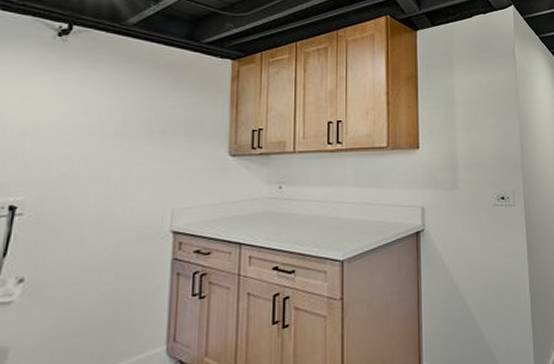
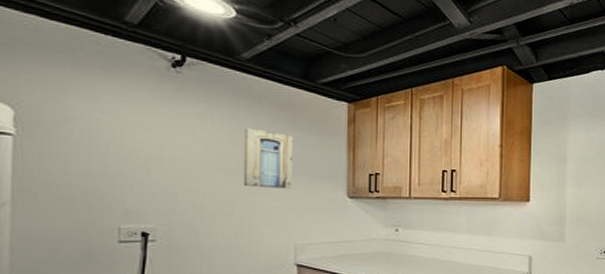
wall art: none [121,91,175,151] -> present [243,128,293,189]

